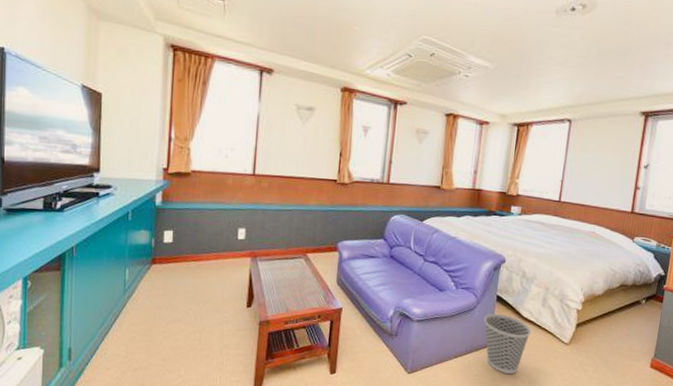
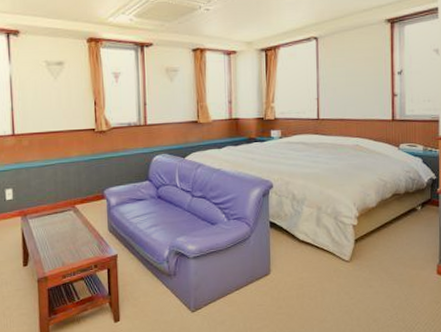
wastebasket: present [484,313,531,374] -> none [260,239,310,299]

